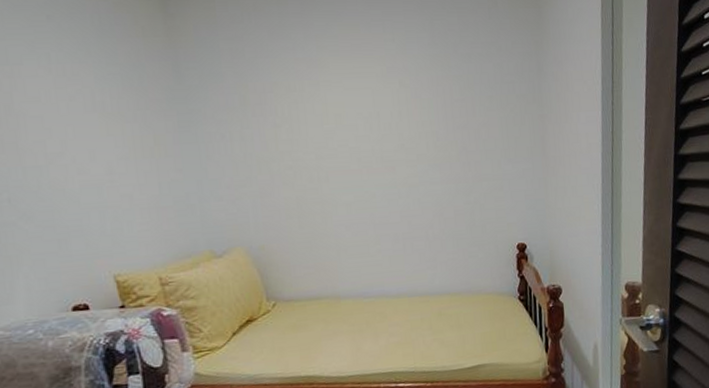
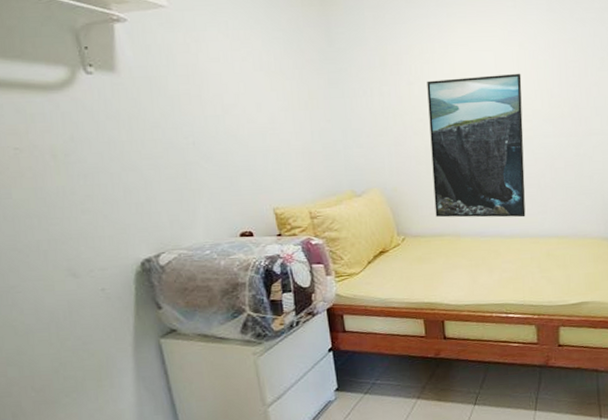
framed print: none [296,113,414,278] -> present [427,73,526,218]

